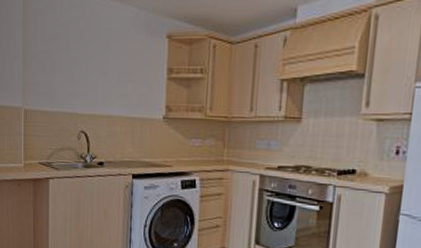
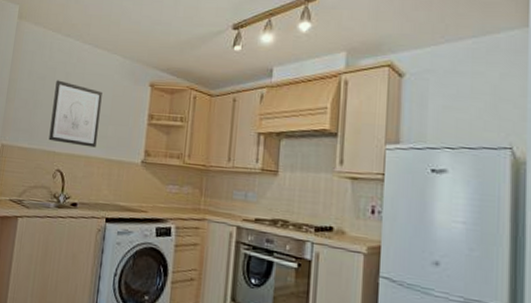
wall art: none [69,38,119,106] -> present [48,80,103,148]

